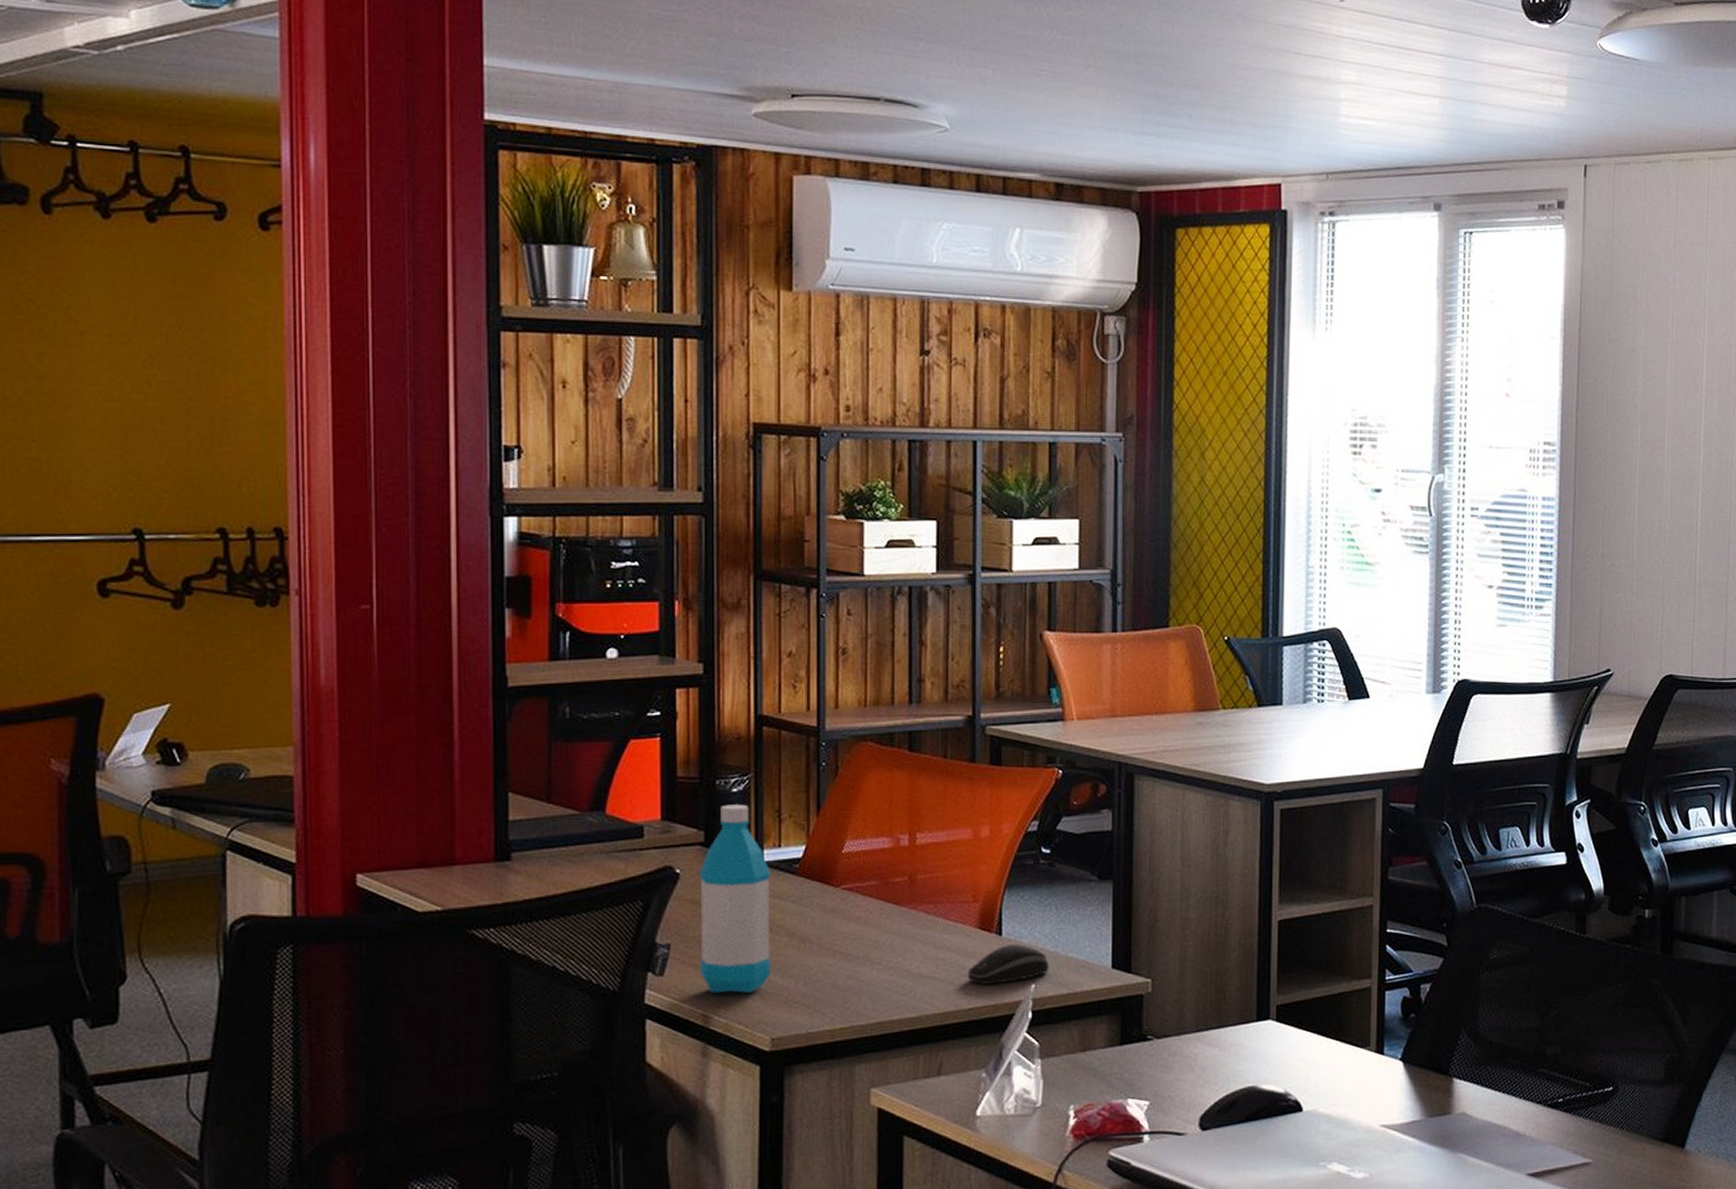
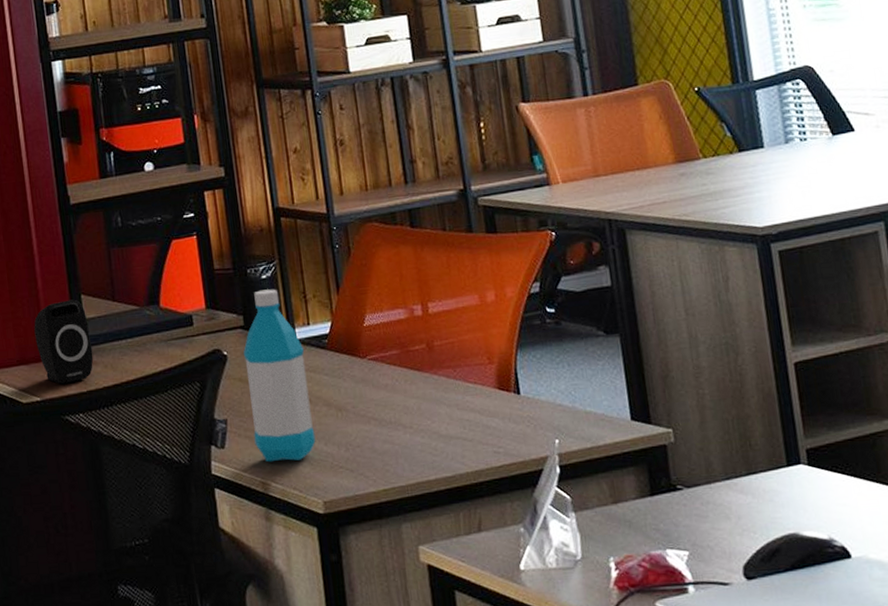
speaker: none [443,797,515,894] -> present [34,299,94,385]
computer mouse: present [967,944,1049,984] -> none [492,402,570,442]

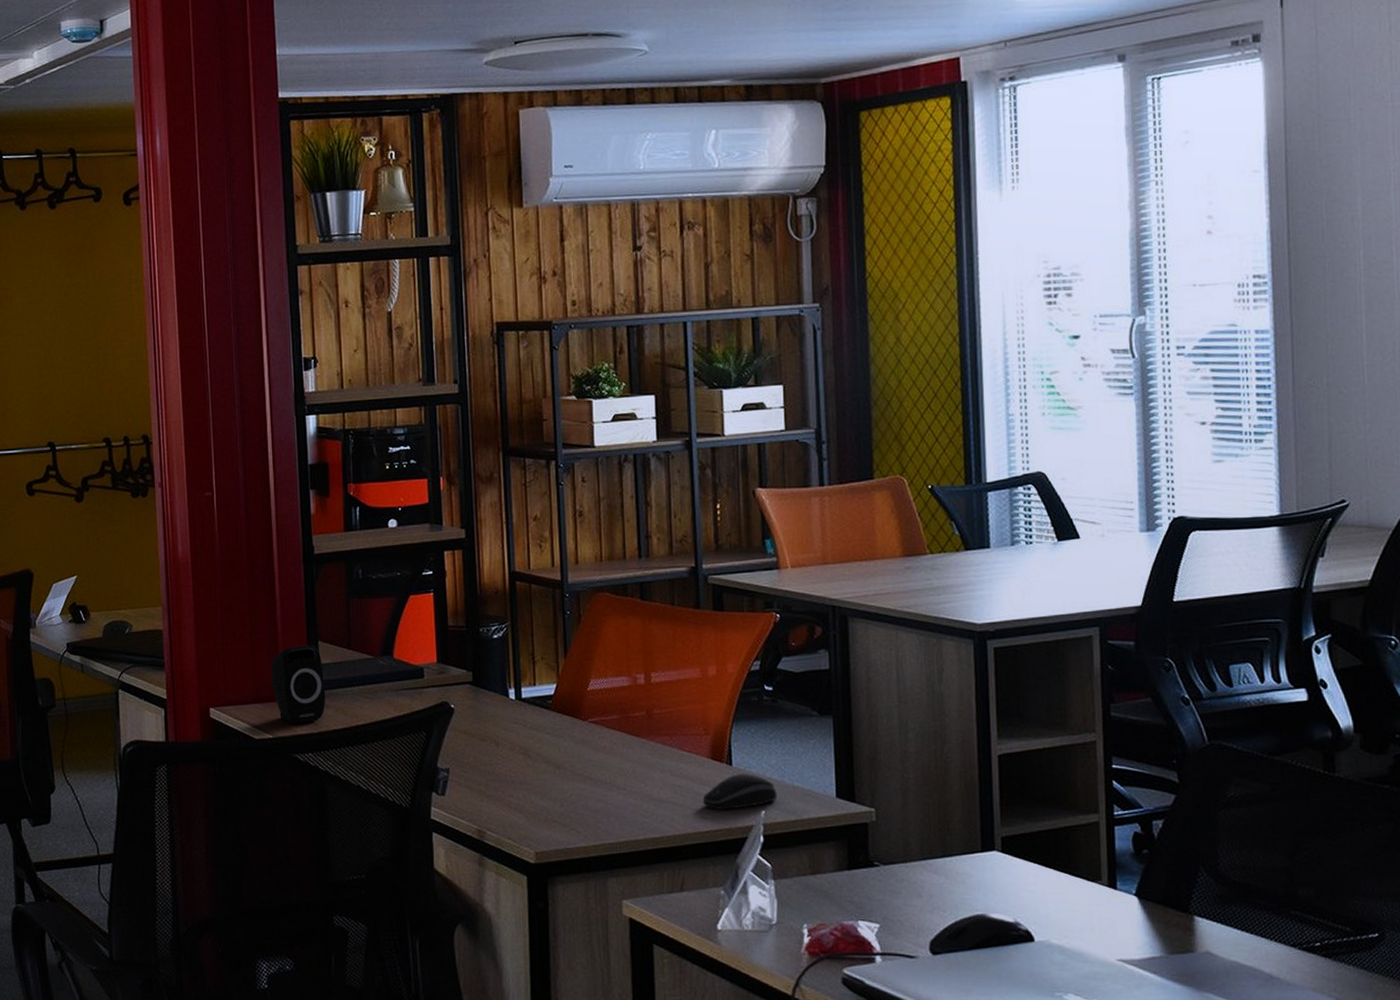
water bottle: present [243,289,316,463] -> none [469,649,533,812]
computer mouse: none [492,402,570,442] -> present [702,774,777,810]

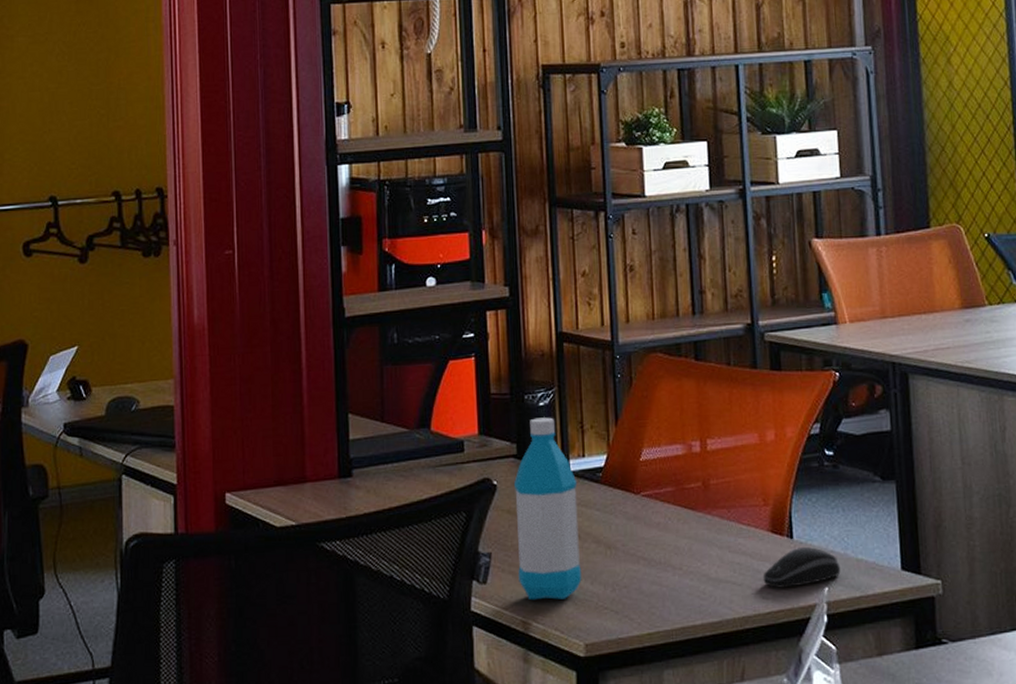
speaker: present [271,645,326,724] -> none [295,418,356,509]
water bottle: none [469,649,533,812] -> present [513,417,582,601]

